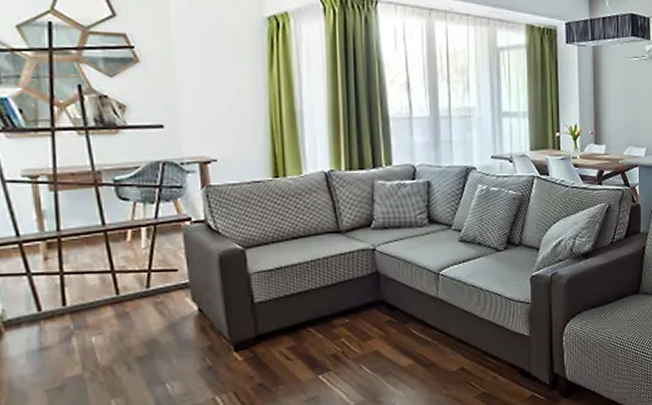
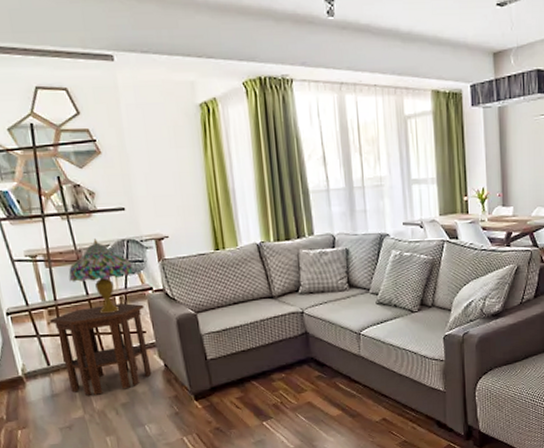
side table: none [46,235,181,348] -> present [49,302,152,396]
table lamp: none [80,159,169,248] -> present [68,238,134,314]

